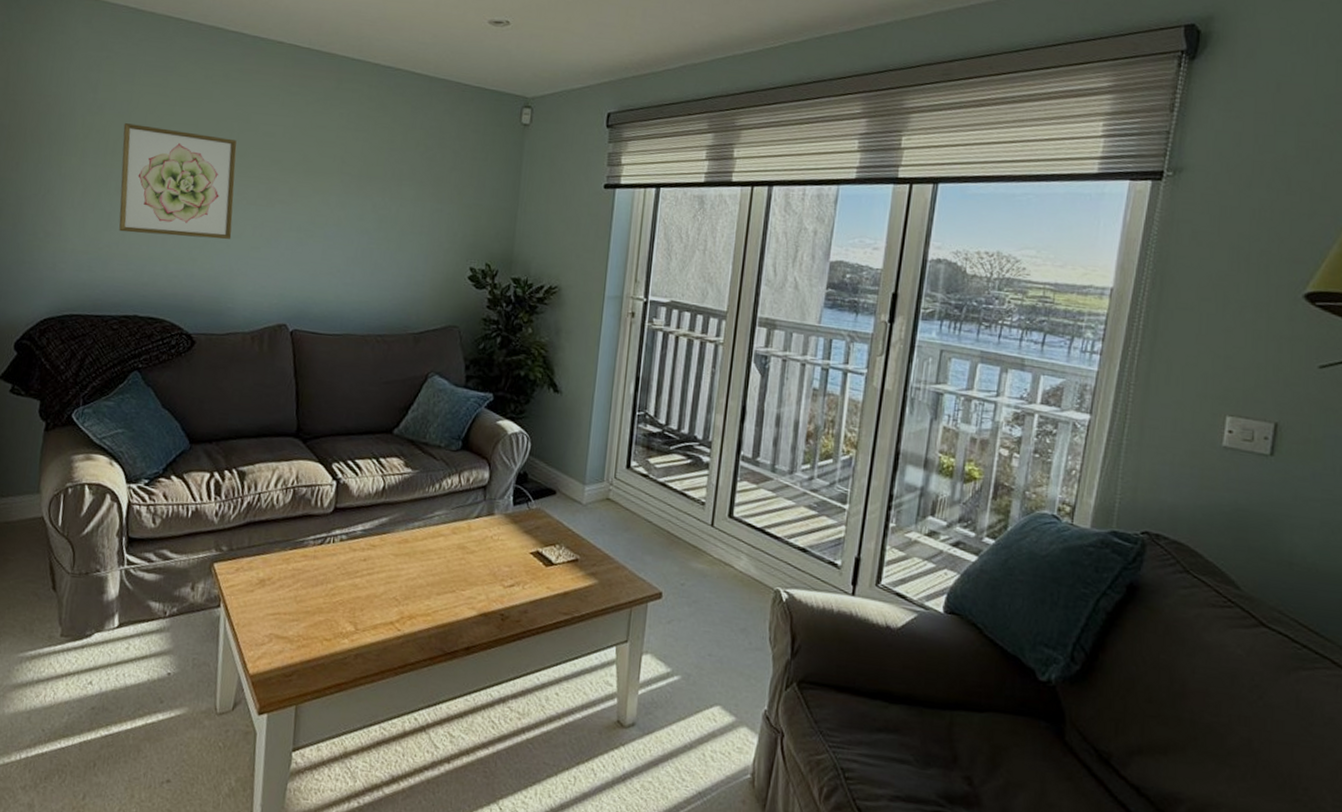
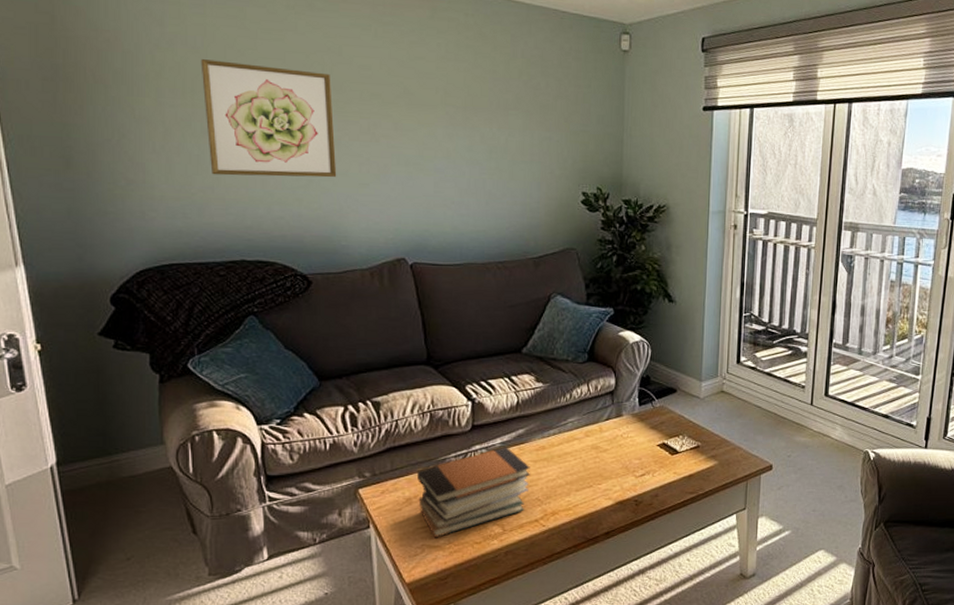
book stack: none [272,535,390,628] -> present [416,447,530,538]

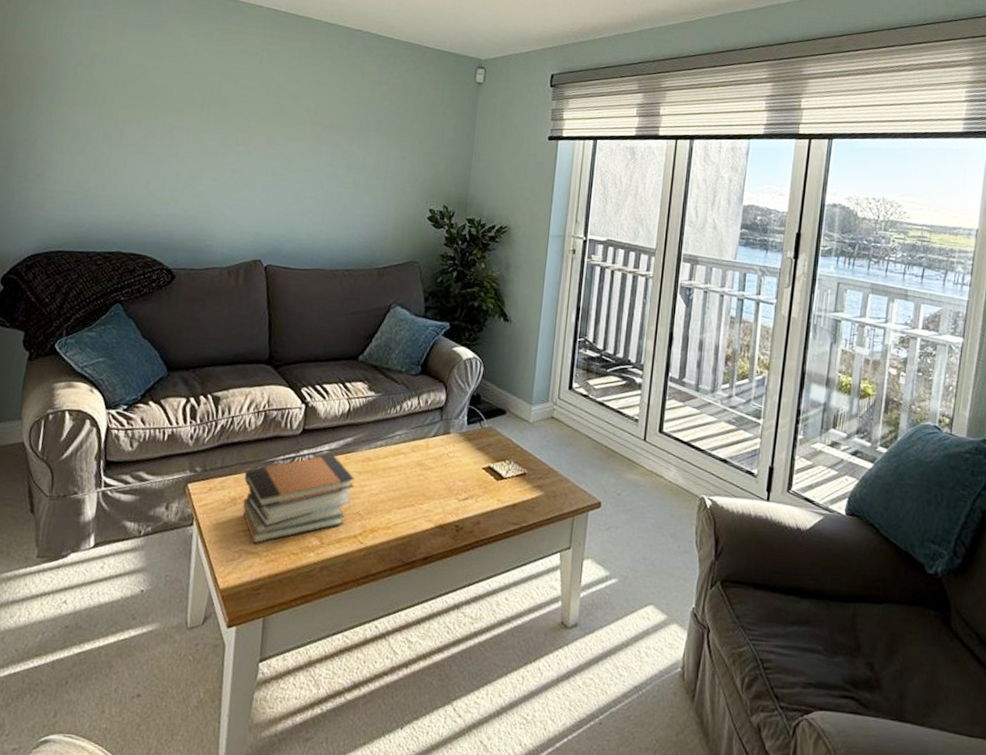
wall art: present [200,59,337,178] -> none [105,76,218,183]

